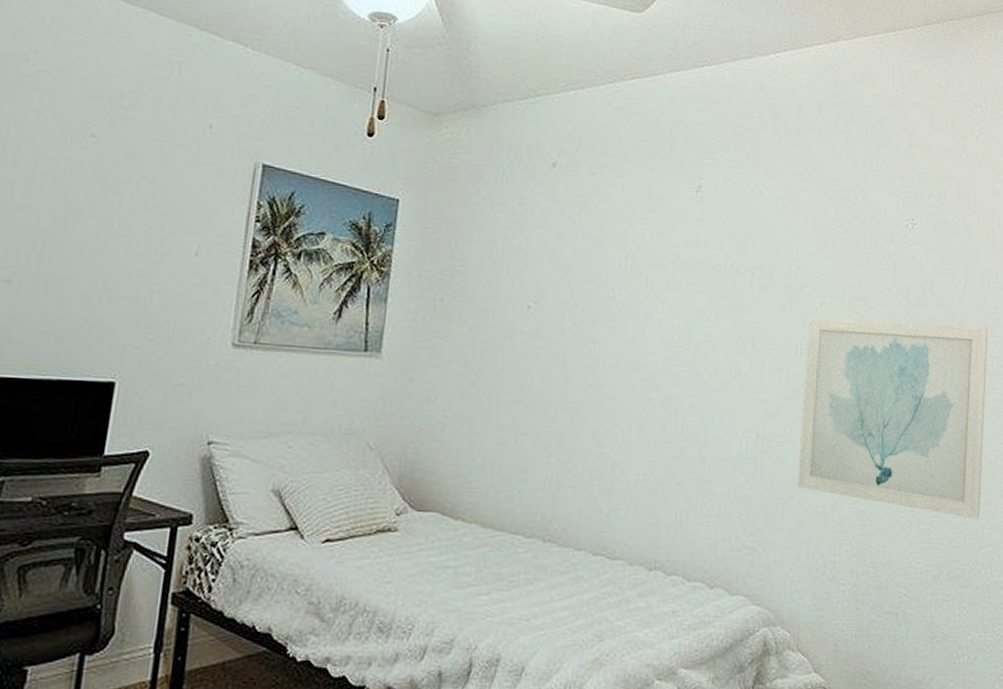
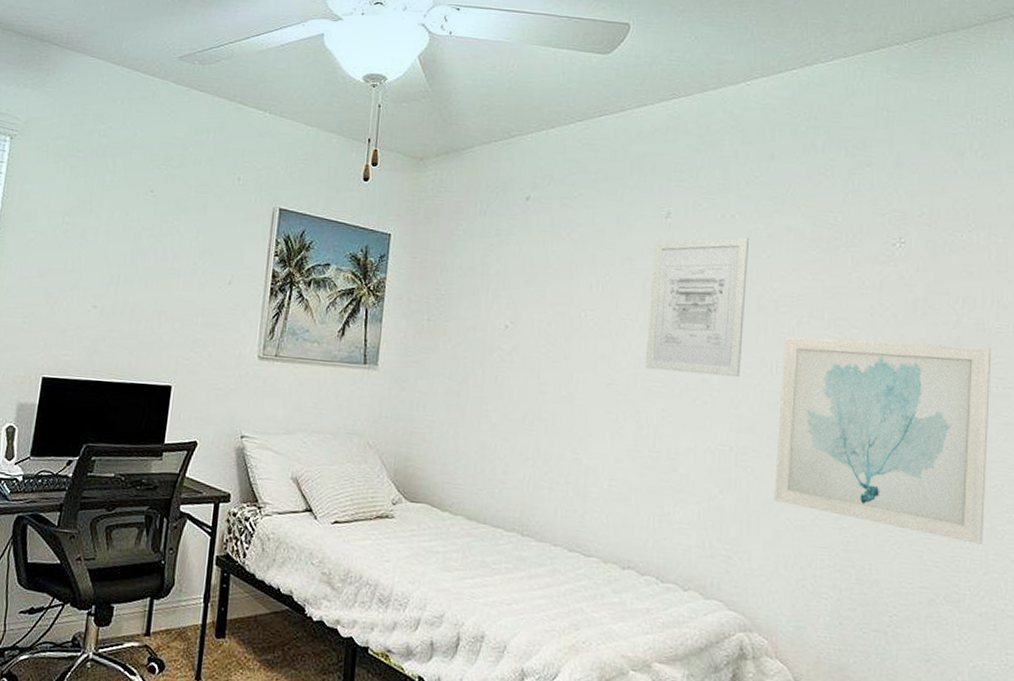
wall art: none [675,214,776,361] -> present [646,237,749,378]

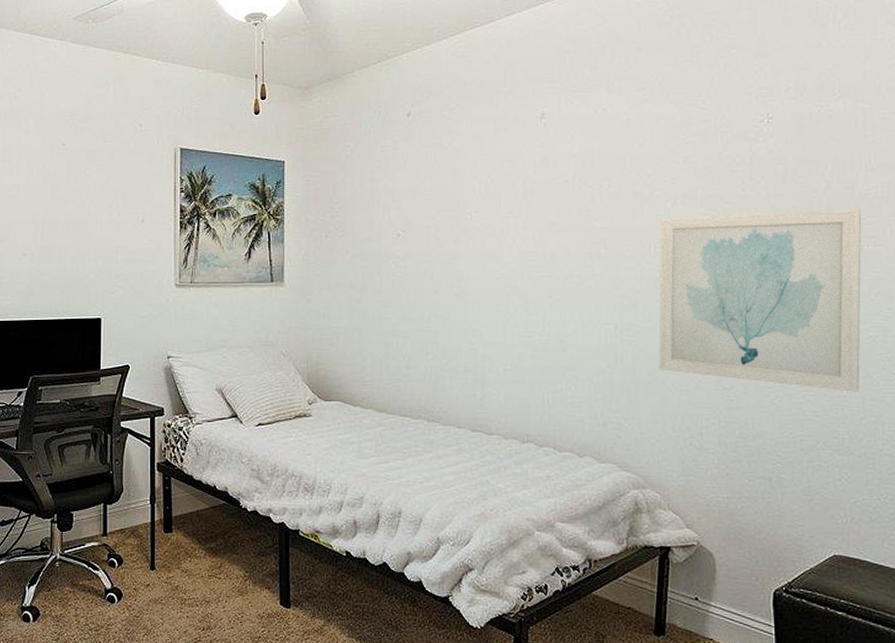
wall art: present [646,237,749,378] -> none [530,129,622,261]

